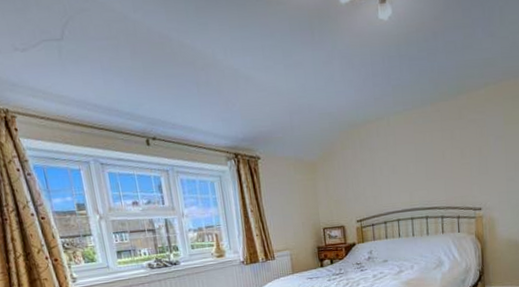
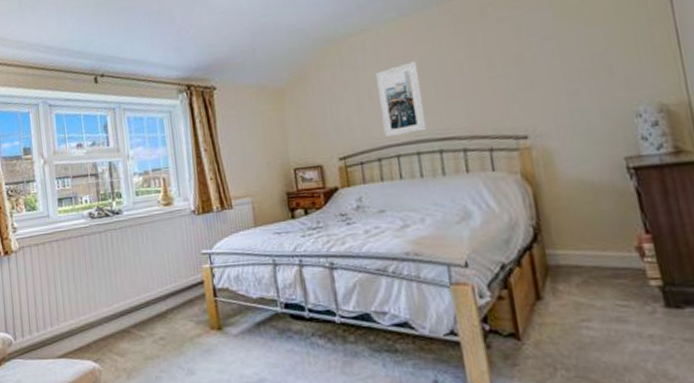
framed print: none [385,147,419,206] -> present [376,61,427,137]

